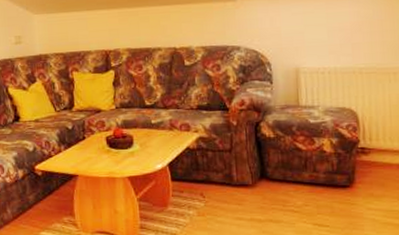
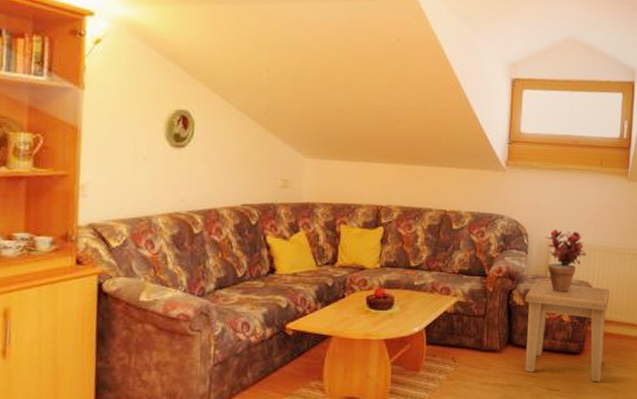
side table: none [276,111,381,217] -> present [524,281,610,382]
potted plant: none [291,54,345,122] -> present [545,228,586,292]

